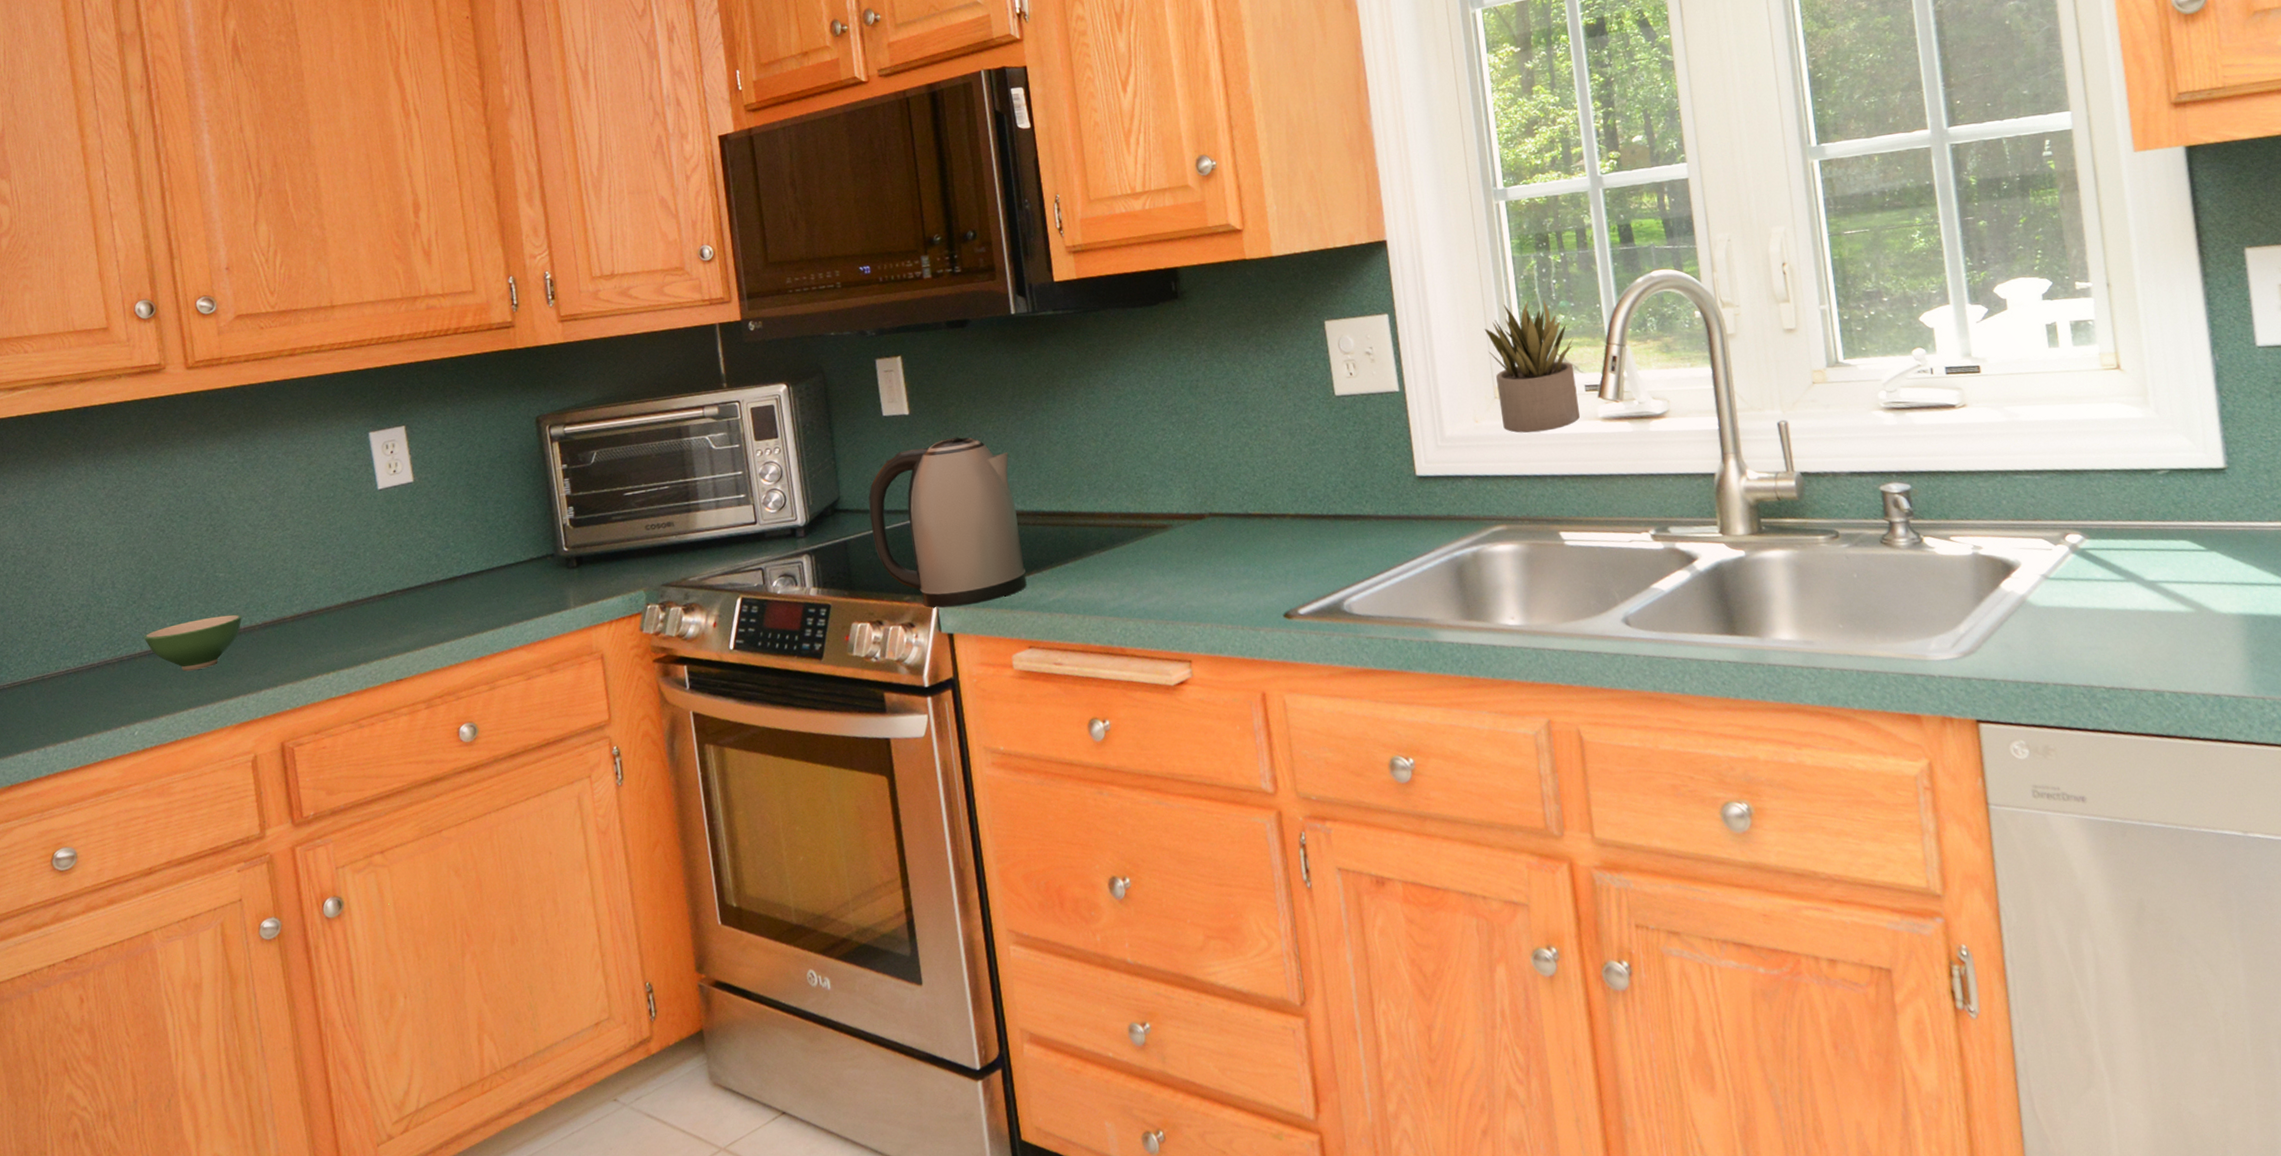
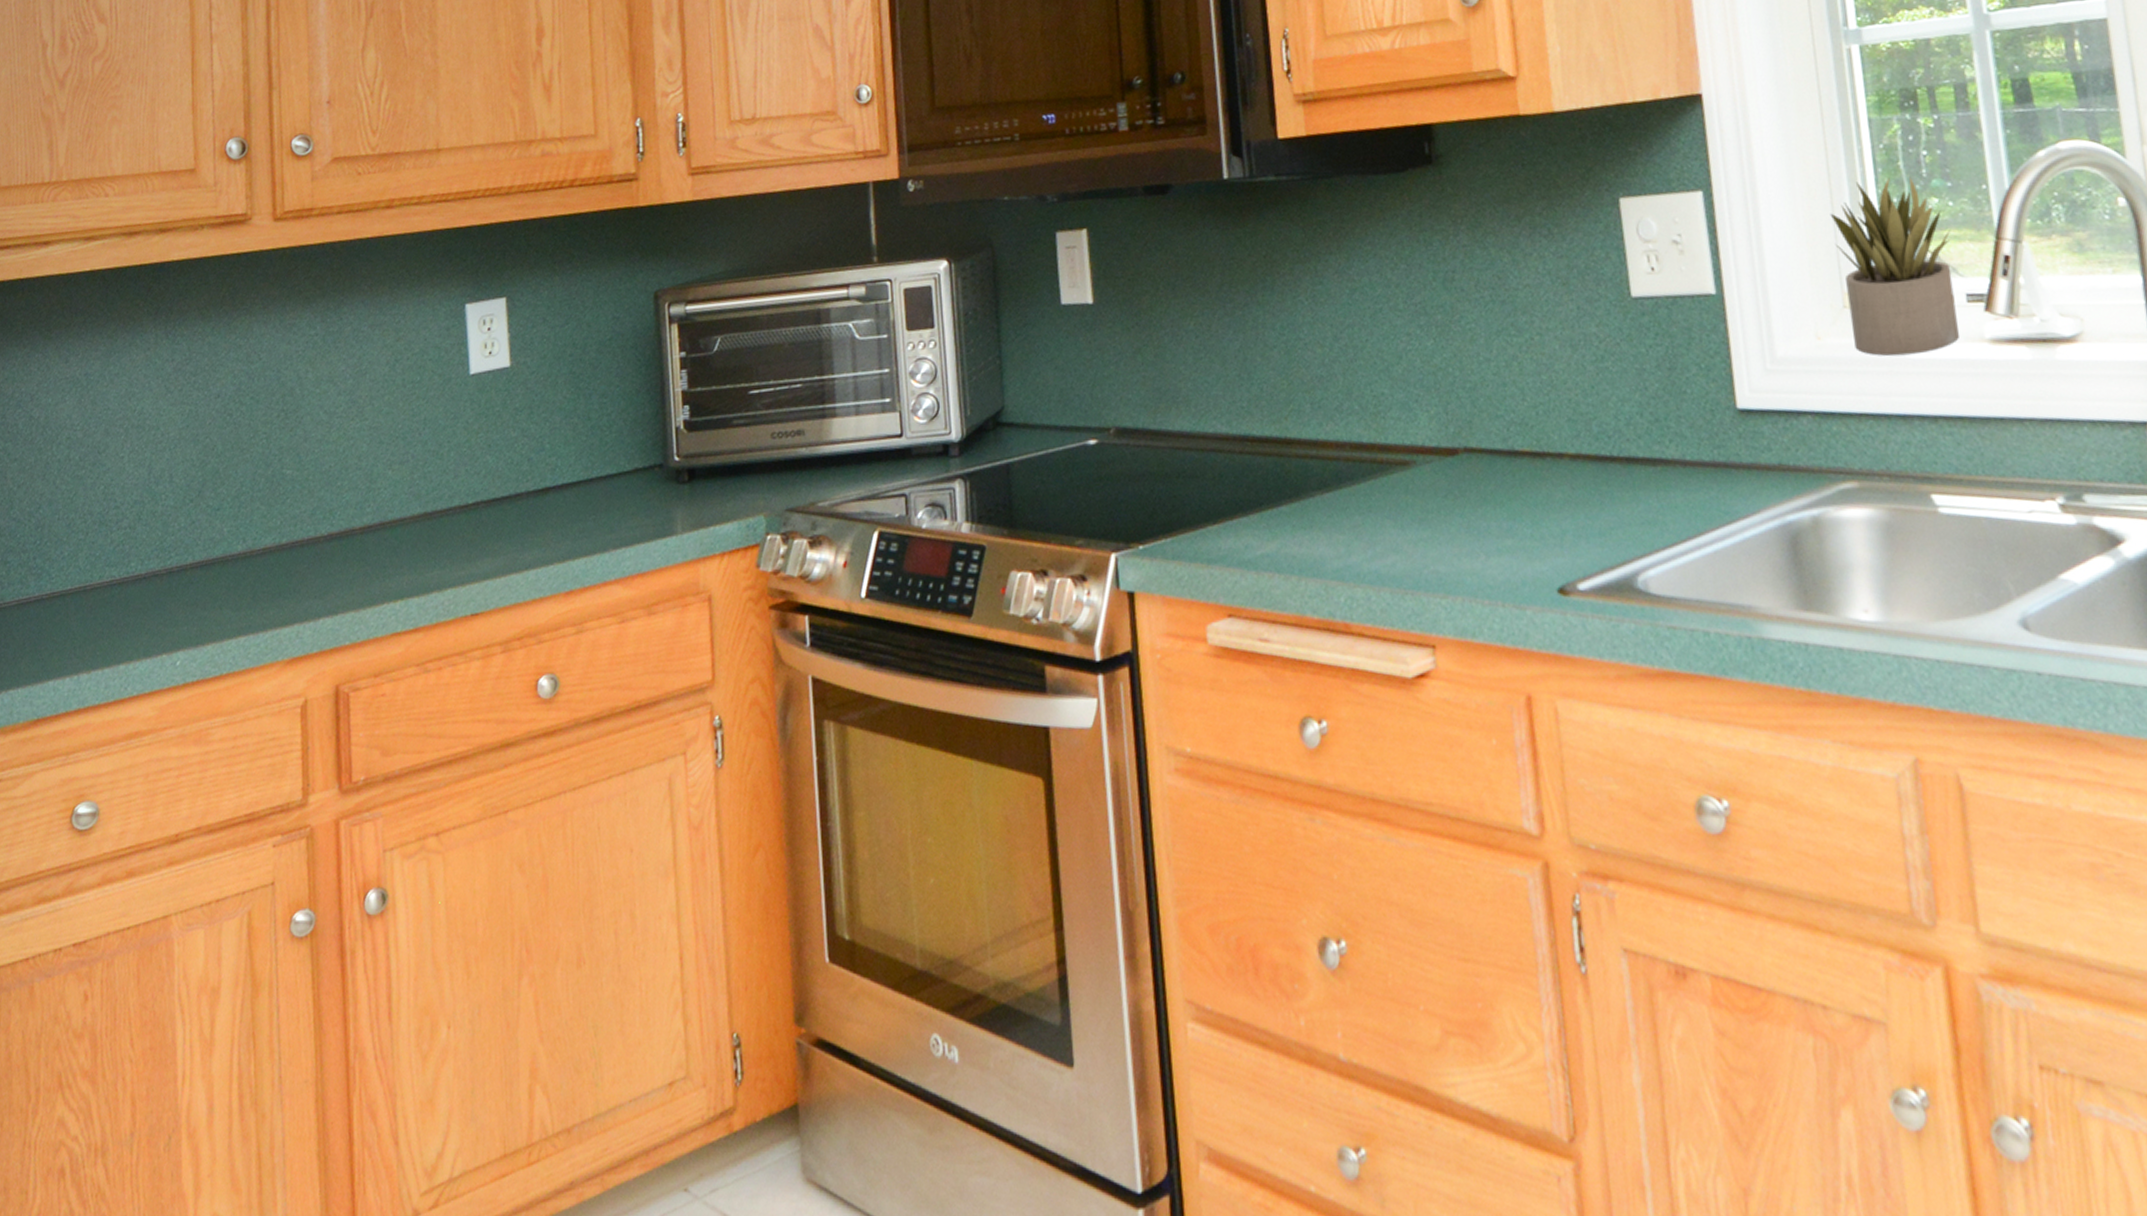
bowl: present [143,614,242,672] -> none [197,521,307,590]
kettle: present [868,436,1027,608] -> none [1038,334,1229,558]

